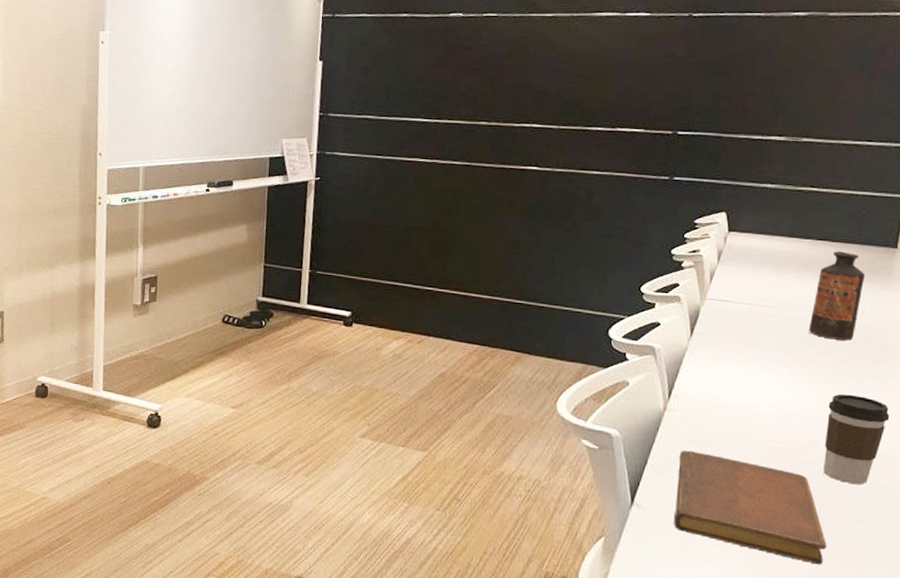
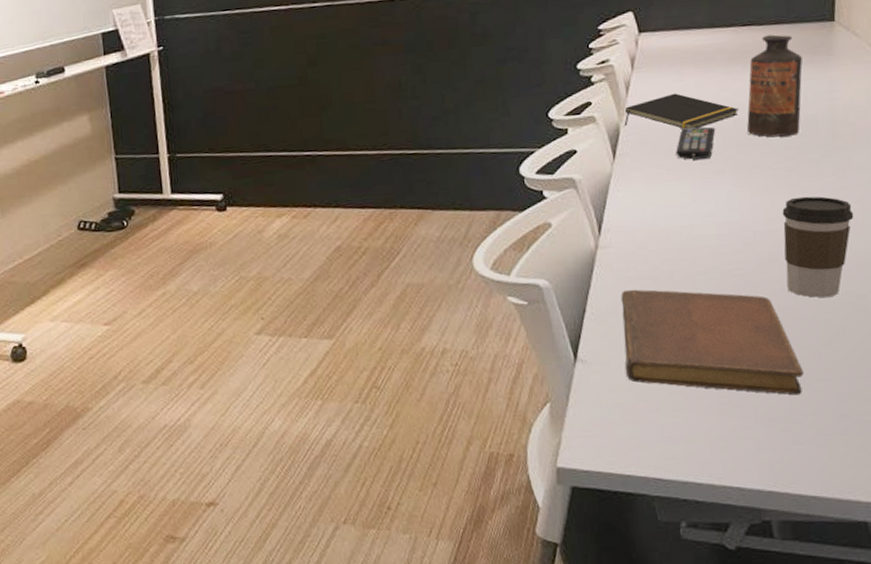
notepad: none [704,288,804,321] -> present [624,93,739,129]
remote control: none [745,318,782,348] -> present [676,126,716,160]

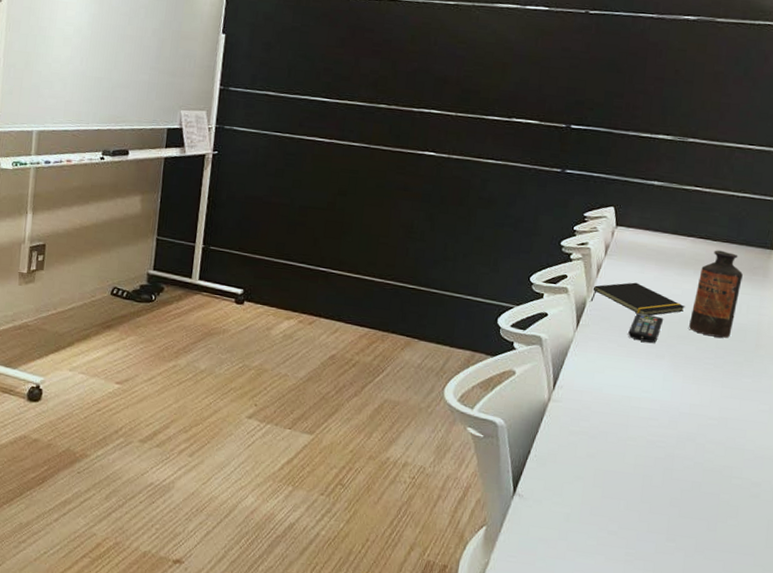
notebook: present [621,289,804,395] -> none [554,441,700,559]
coffee cup: present [782,196,854,298] -> none [698,390,762,480]

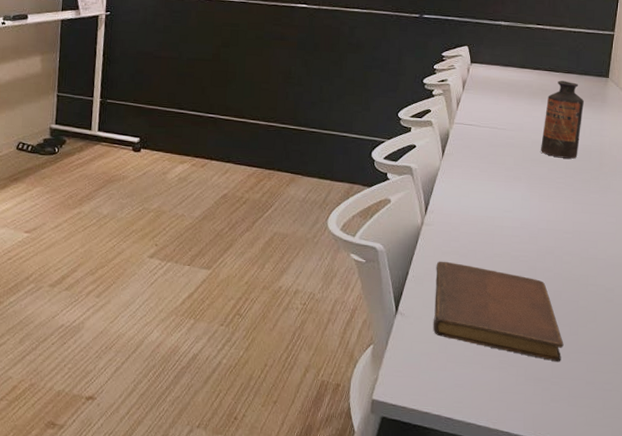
notebook: none [554,441,700,559] -> present [434,261,564,362]
notepad: present [590,282,685,316] -> none [453,113,536,143]
remote control: present [628,312,664,343] -> none [488,140,518,167]

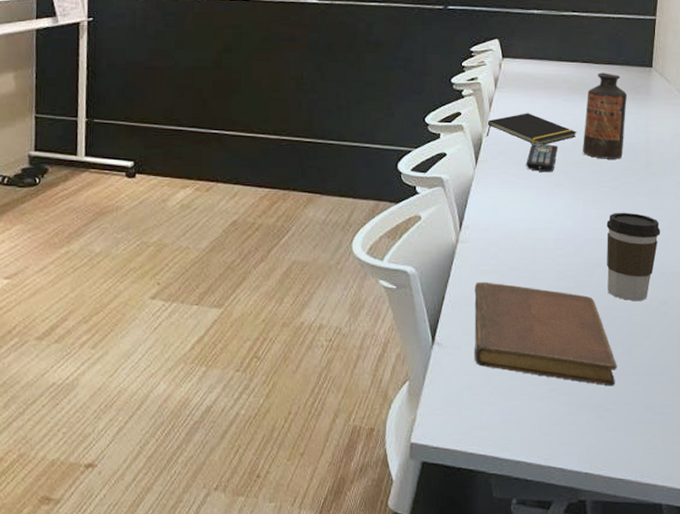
notepad: none [453,113,536,143] -> present [486,113,577,145]
remote control: none [488,140,518,167] -> present [526,143,558,172]
coffee cup: none [558,206,610,288] -> present [606,212,661,302]

